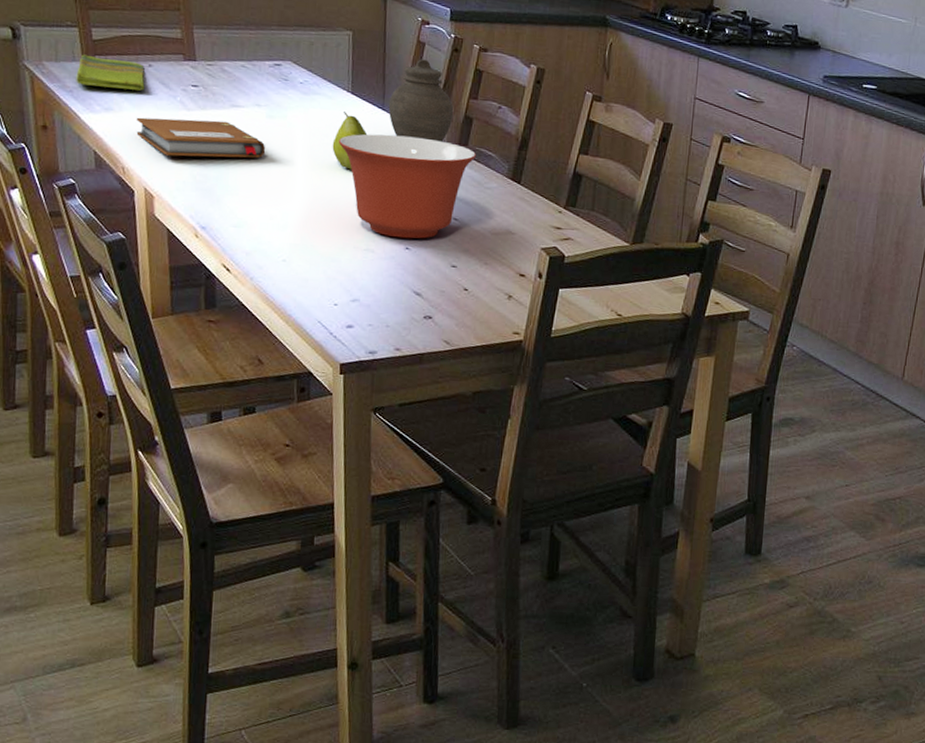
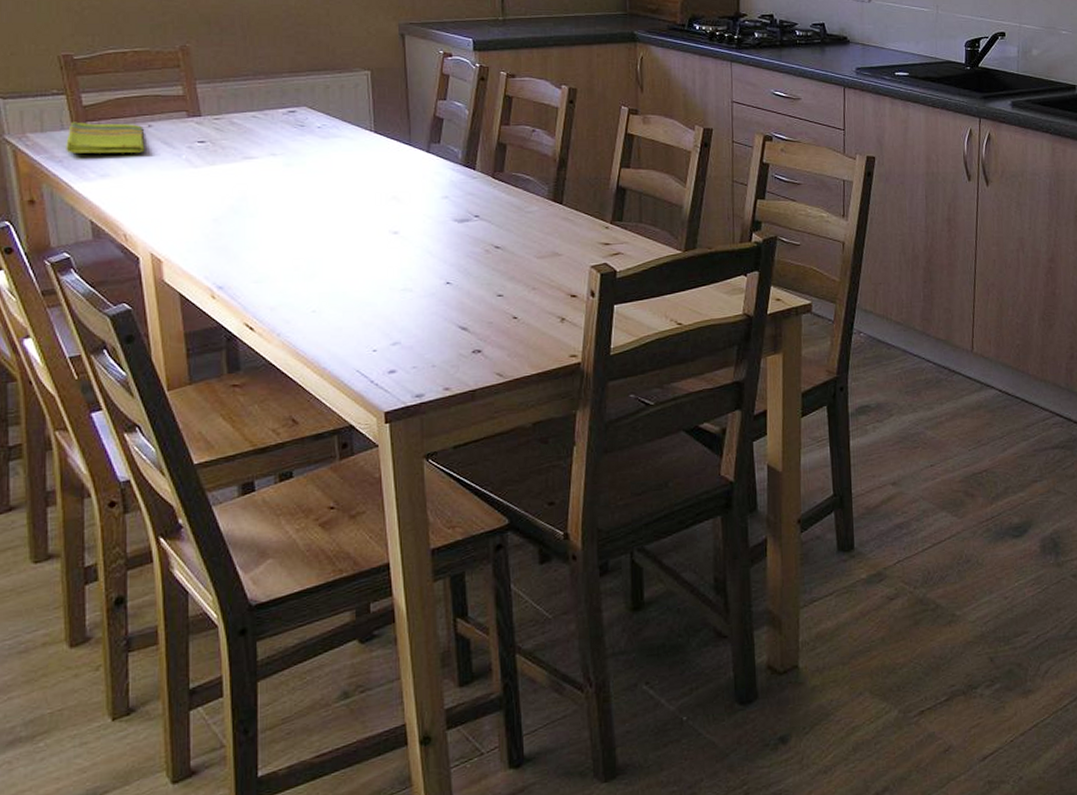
notebook: present [136,117,266,159] -> none [137,175,285,217]
fruit: present [332,112,368,170] -> none [358,151,395,210]
mixing bowl: present [338,134,476,239] -> none [364,169,513,274]
jar: present [388,59,454,142] -> none [415,91,486,171]

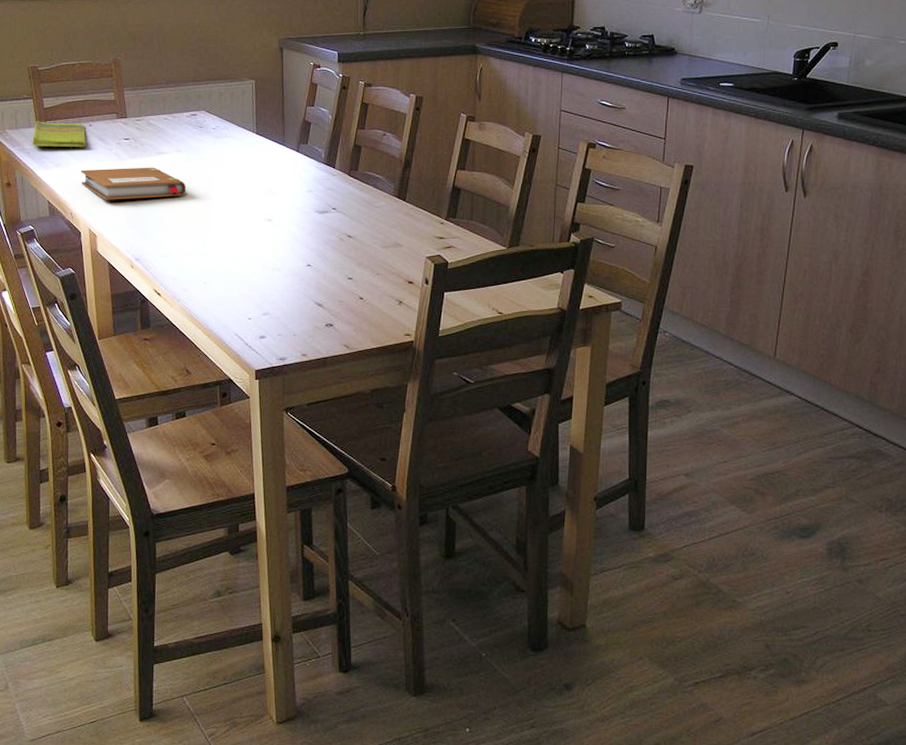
notebook: none [137,175,285,217] -> present [80,167,187,200]

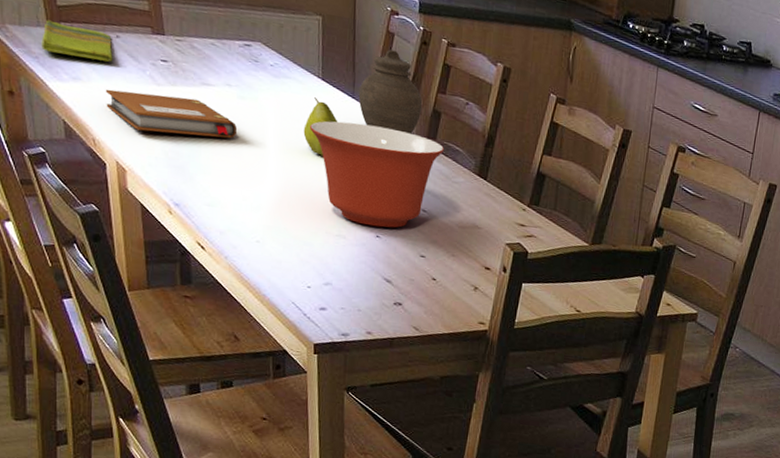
fruit: none [242,150,271,200] -> present [303,97,338,156]
mixing bowl: none [246,166,365,257] -> present [309,121,444,228]
jar: none [288,98,344,169] -> present [358,49,423,134]

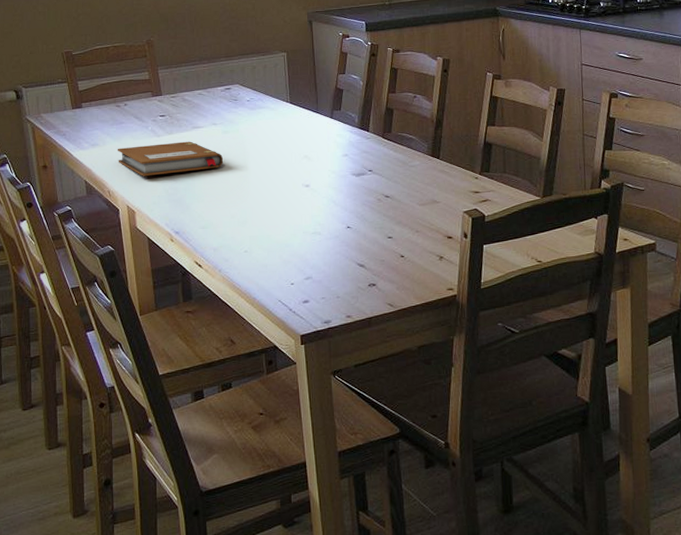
dish towel: present [41,19,113,62] -> none [68,103,122,128]
fruit: present [303,97,338,156] -> none [278,119,306,167]
mixing bowl: present [309,121,444,228] -> none [282,131,399,219]
jar: present [358,49,423,134] -> none [321,66,377,133]

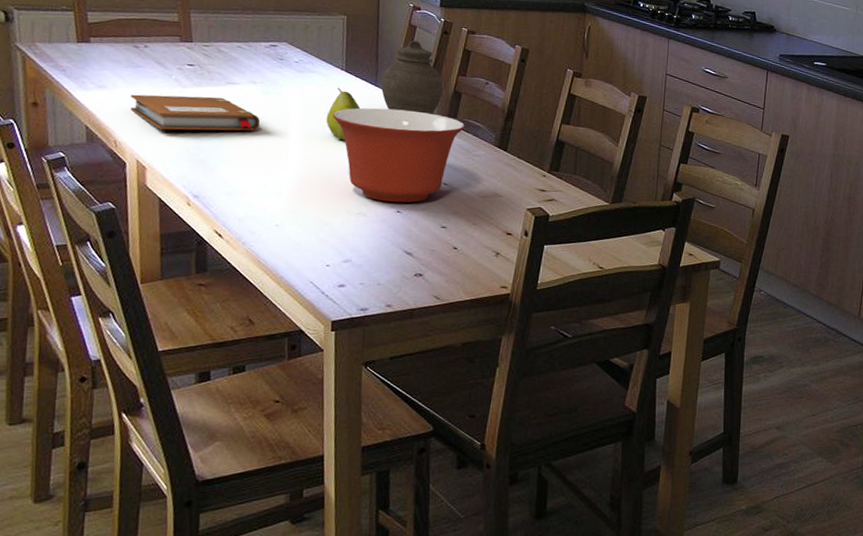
fruit: none [278,119,306,167] -> present [326,88,361,141]
mixing bowl: none [282,131,399,219] -> present [332,108,465,203]
jar: none [321,66,377,133] -> present [381,40,444,114]

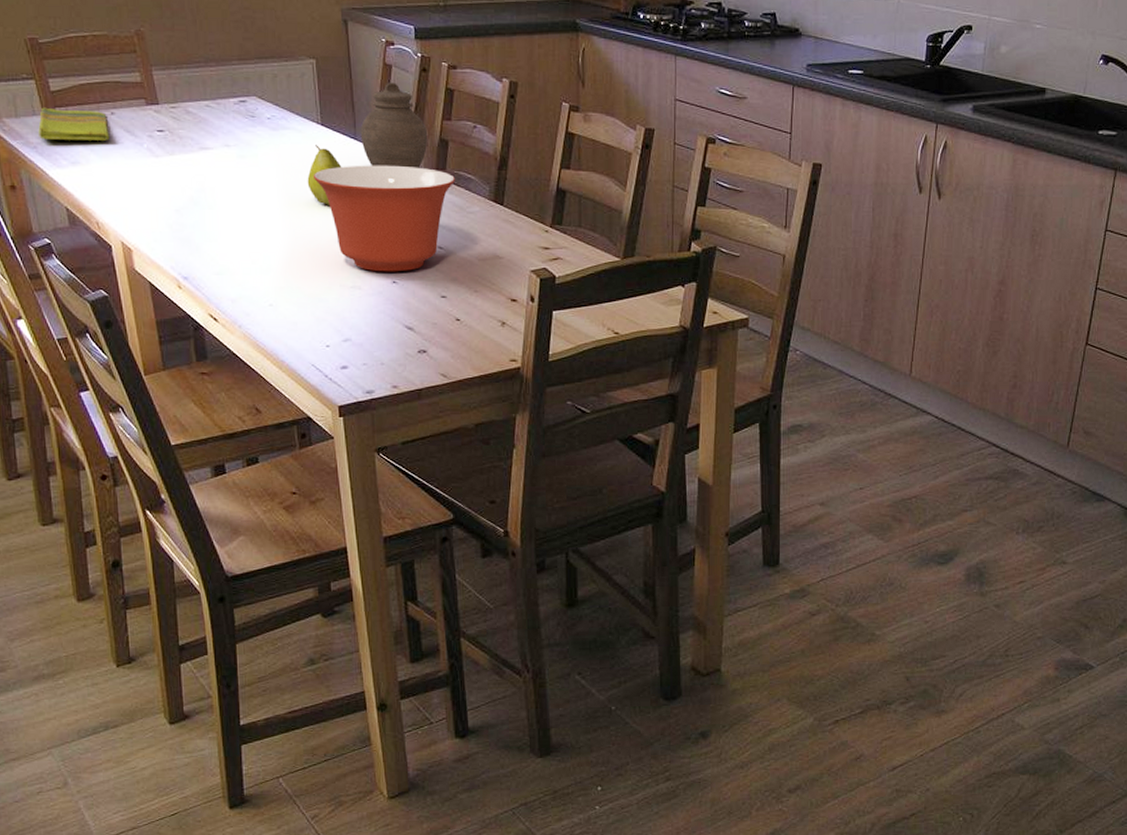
dish towel: none [69,36,140,70] -> present [38,107,110,141]
notebook: present [130,94,261,131] -> none [104,165,240,206]

